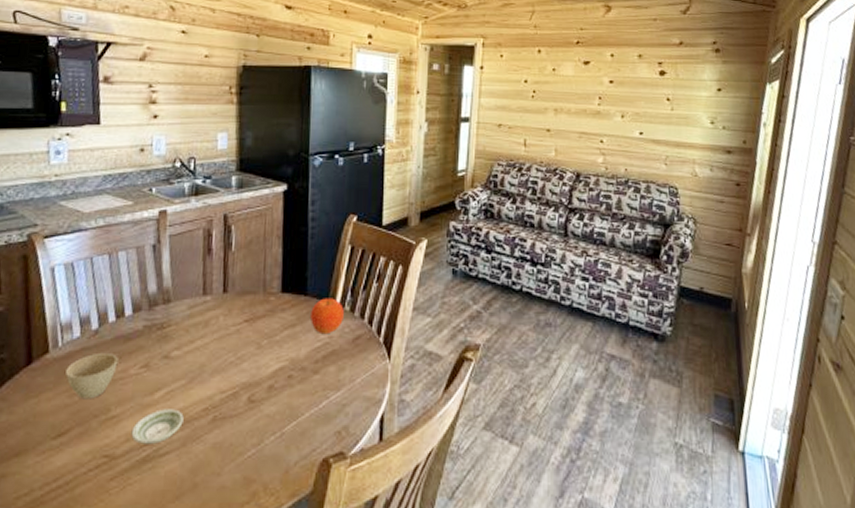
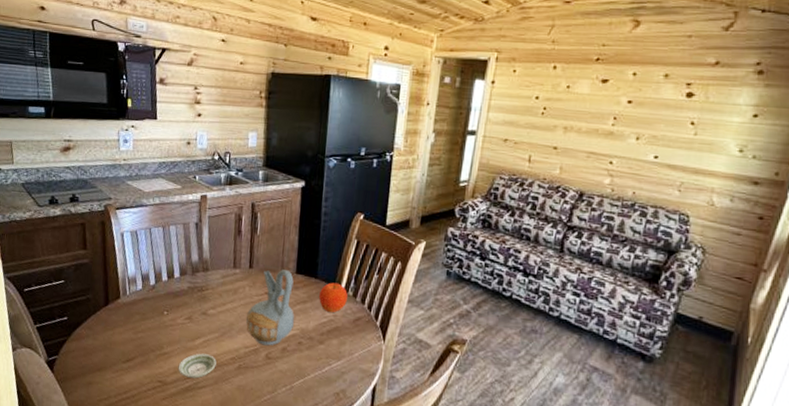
cup: present [65,352,118,400] -> none [132,303,169,338]
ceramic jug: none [221,290,283,386] -> present [246,269,295,346]

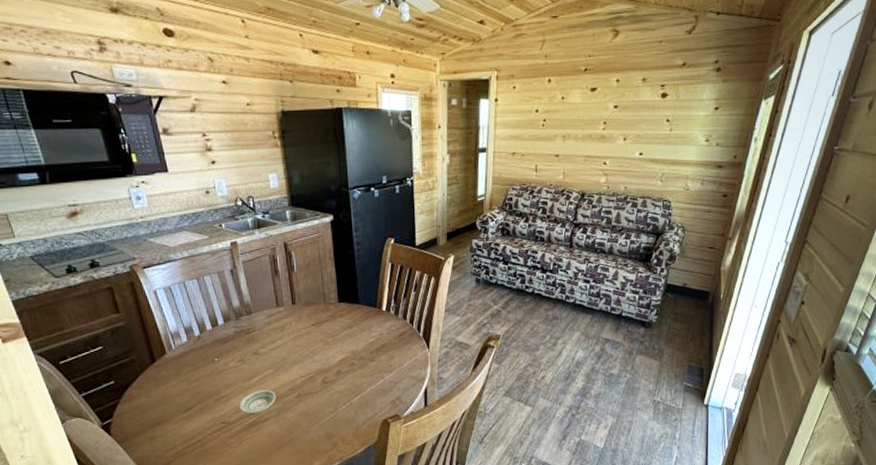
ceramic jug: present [246,269,295,346] -> none [298,301,345,372]
fruit: present [319,282,348,313] -> none [364,305,390,333]

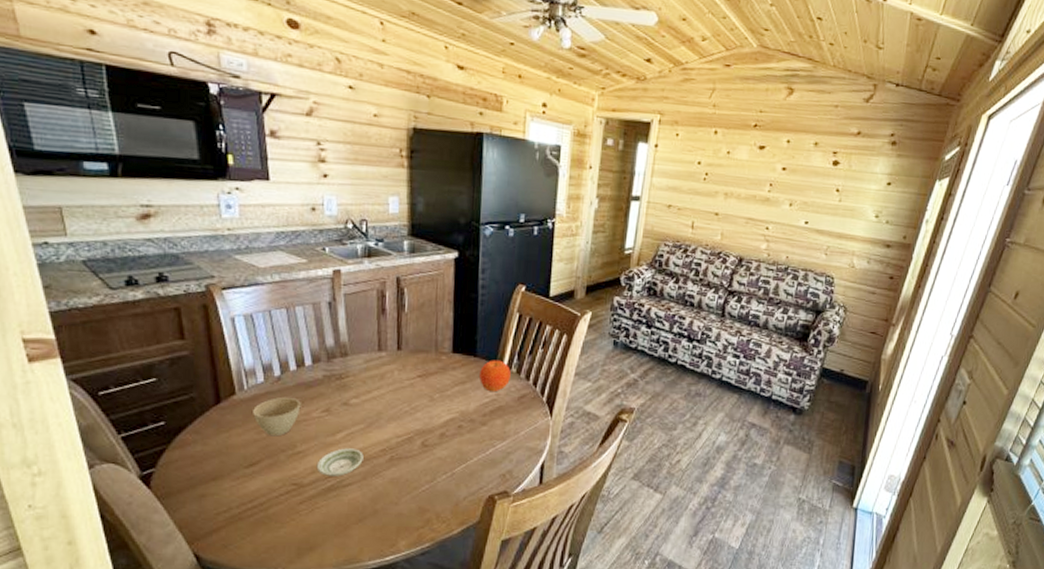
cup: none [182,352,220,386] -> present [253,396,301,437]
fruit: none [364,305,390,333] -> present [479,360,511,393]

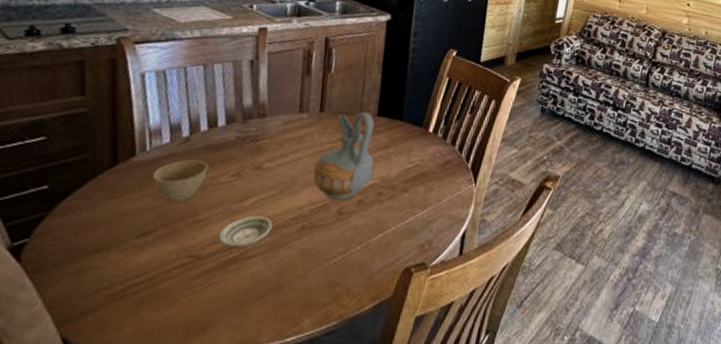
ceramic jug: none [397,349,454,433] -> present [313,112,375,200]
fruit: present [479,360,511,393] -> none [404,124,437,158]

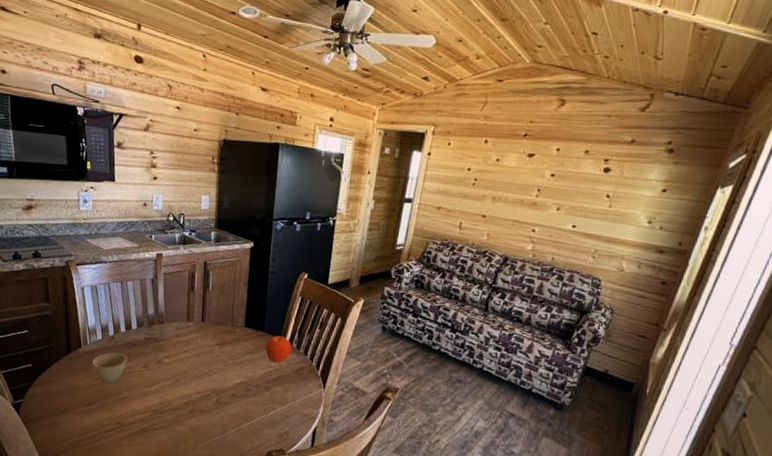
saucer: present [218,216,273,247] -> none [135,398,171,421]
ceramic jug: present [313,112,375,200] -> none [198,323,244,392]
fruit: none [404,124,437,158] -> present [265,335,292,363]

